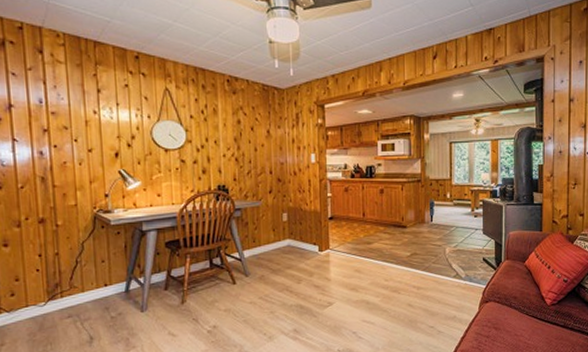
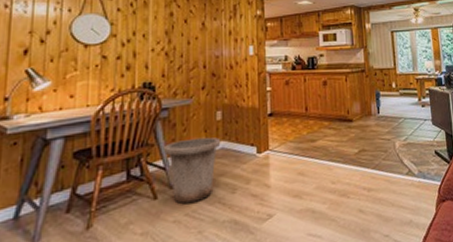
trash can: none [239,235,288,289] -> present [165,137,221,204]

